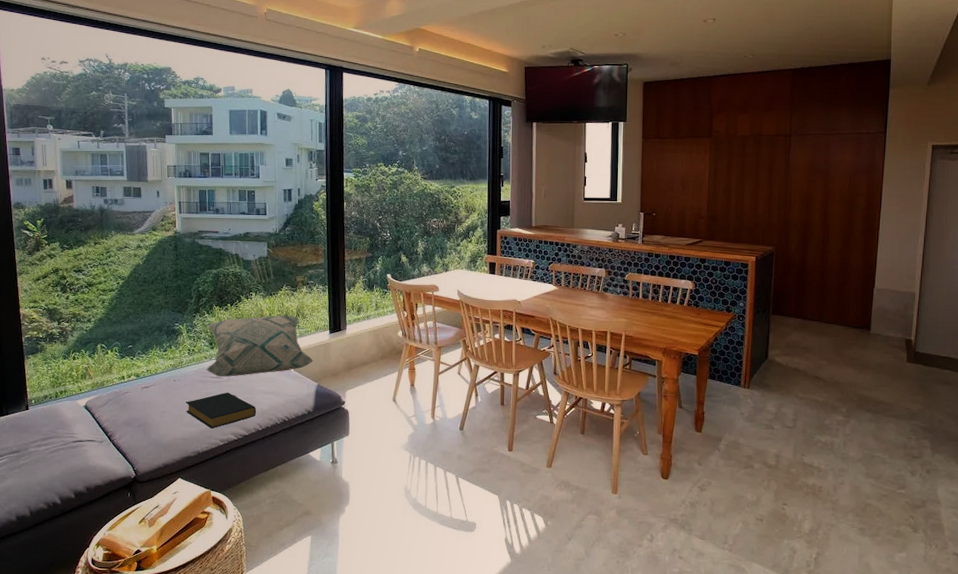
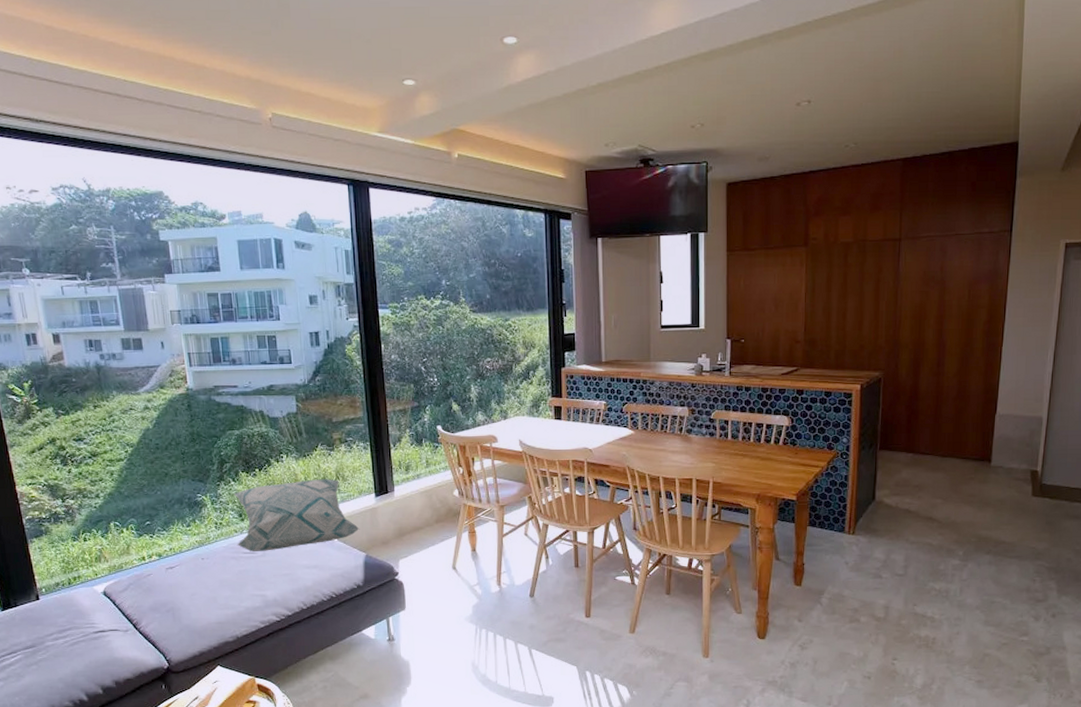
hardback book: present [186,392,256,429] -> none [218,568,298,610]

